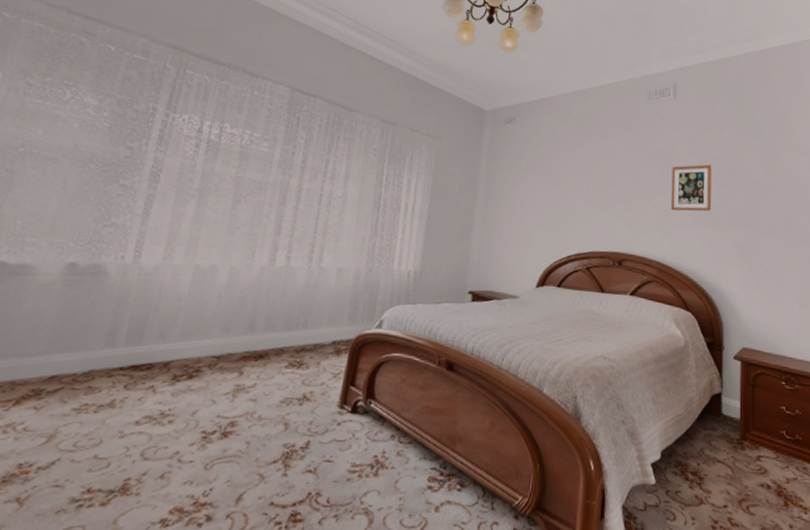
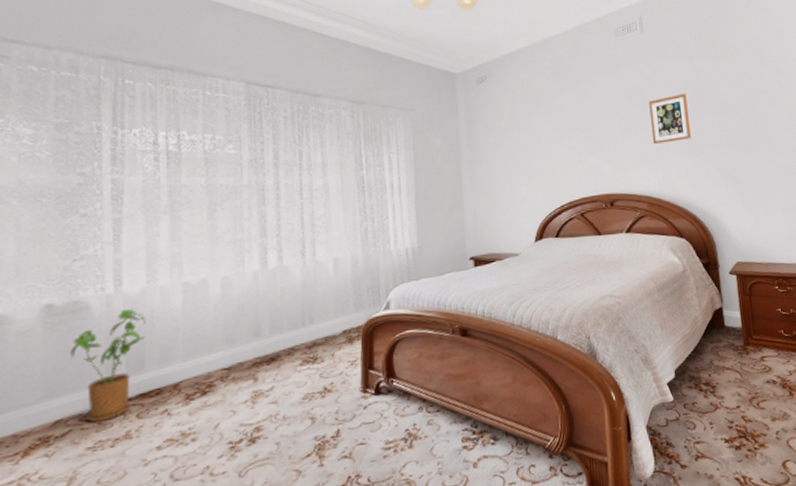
house plant: none [79,281,155,385] -> present [70,309,147,422]

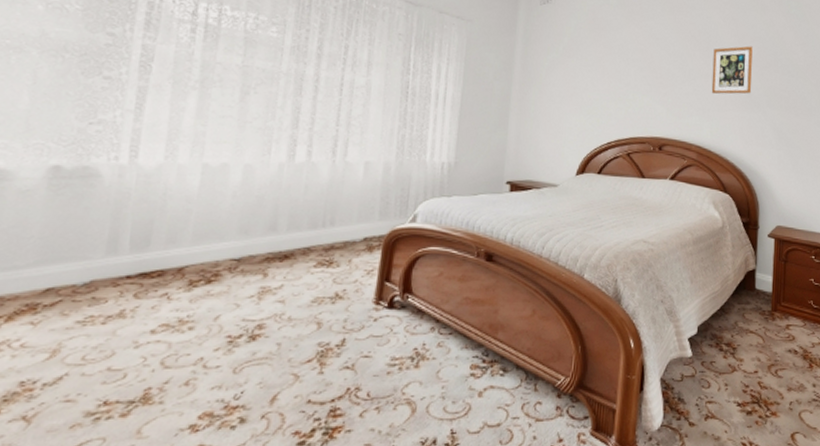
house plant: present [70,309,147,422] -> none [71,183,159,296]

